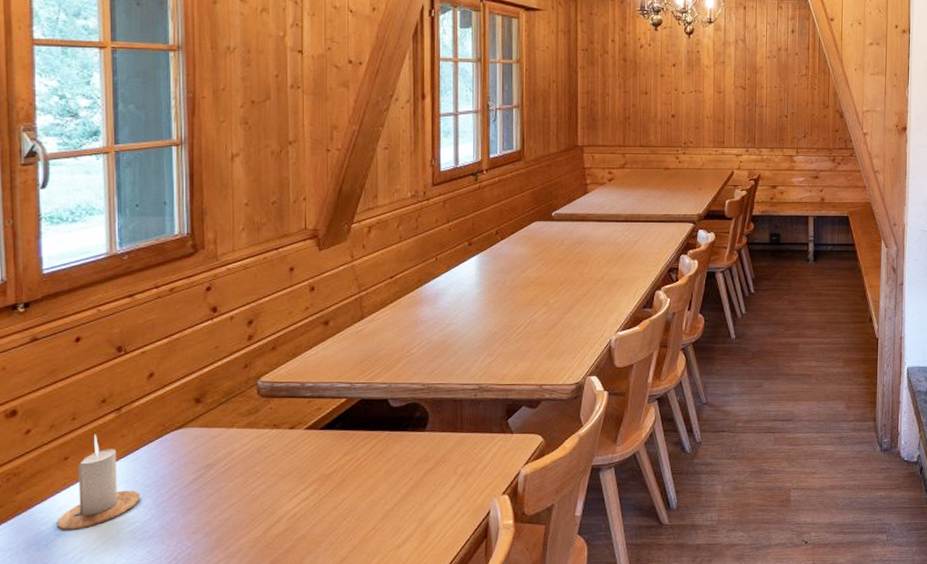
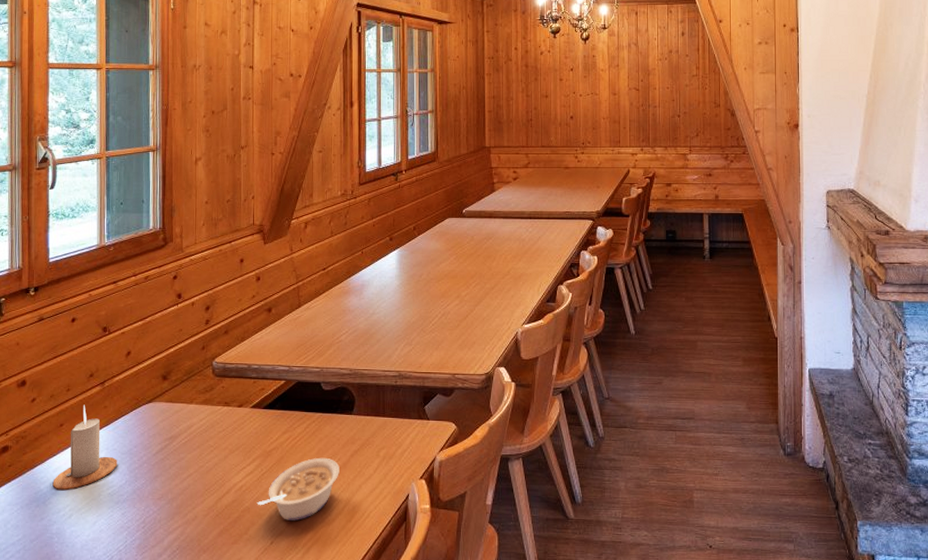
legume: none [314,478,411,546] -> present [257,457,340,521]

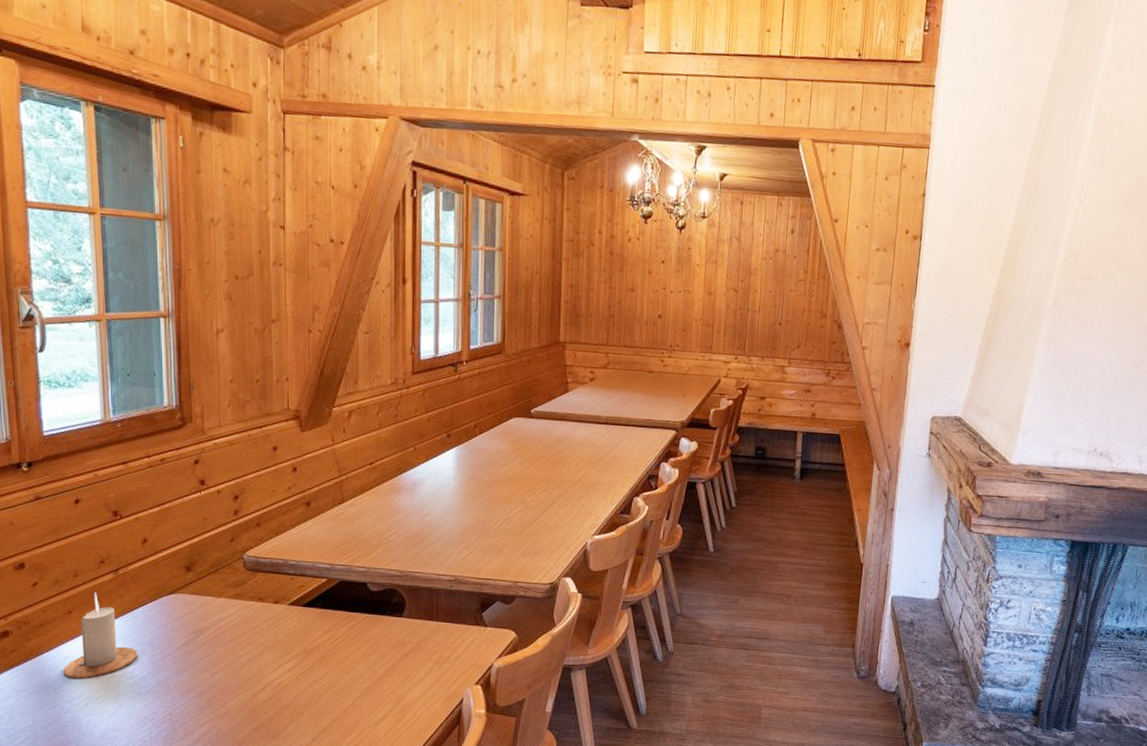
legume: present [257,457,340,521] -> none [296,658,388,719]

